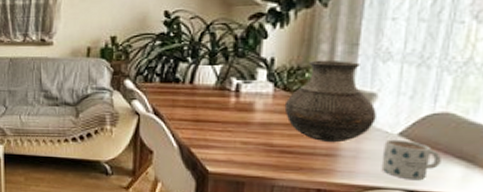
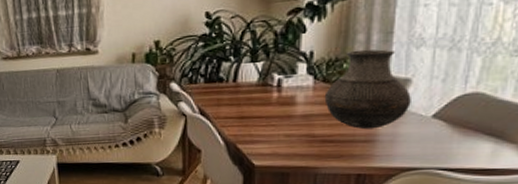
mug: present [381,139,441,181] -> none [417,121,472,159]

